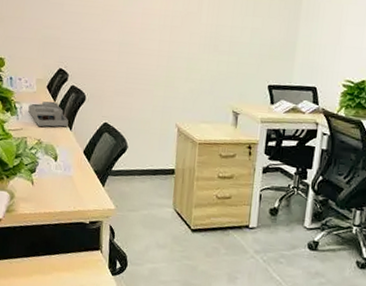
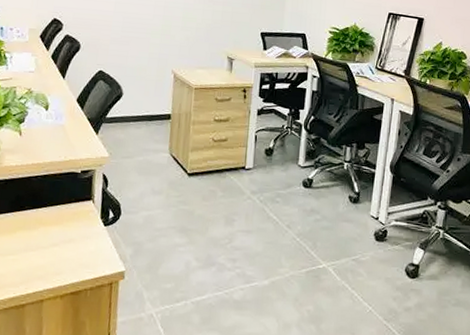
desk organizer: present [28,101,68,127] -> none [19,50,62,76]

